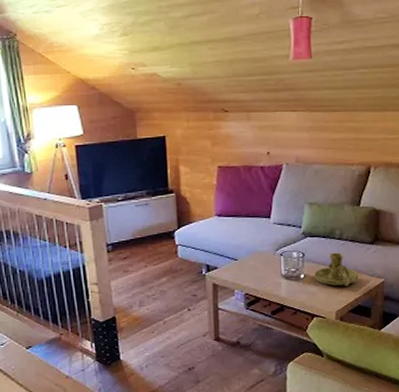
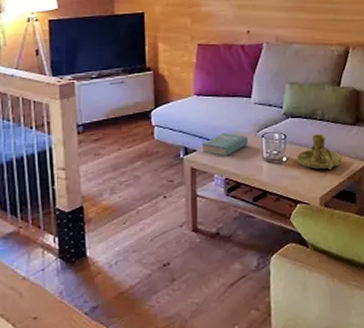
book: none [222,251,267,274] -> present [201,133,248,157]

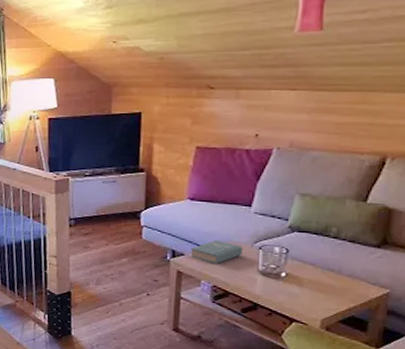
candle holder: present [297,134,342,169] -> none [298,252,356,292]

